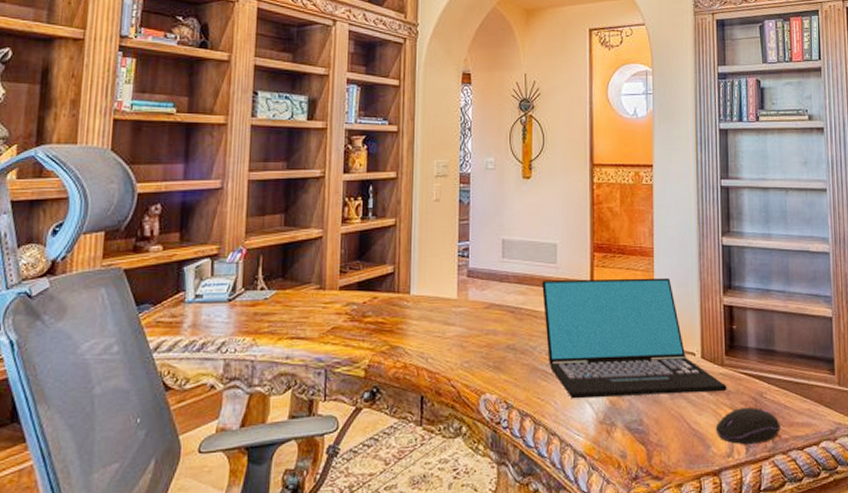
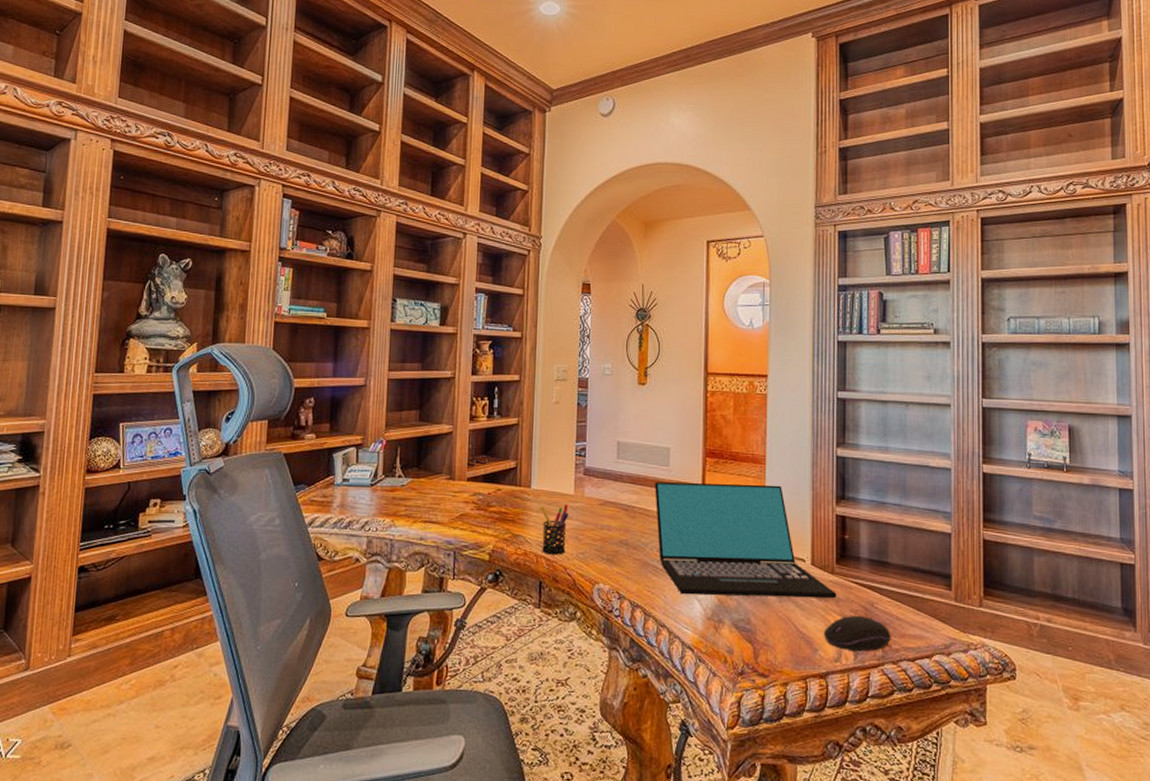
pen holder: none [421,309,451,366] -> present [541,504,569,555]

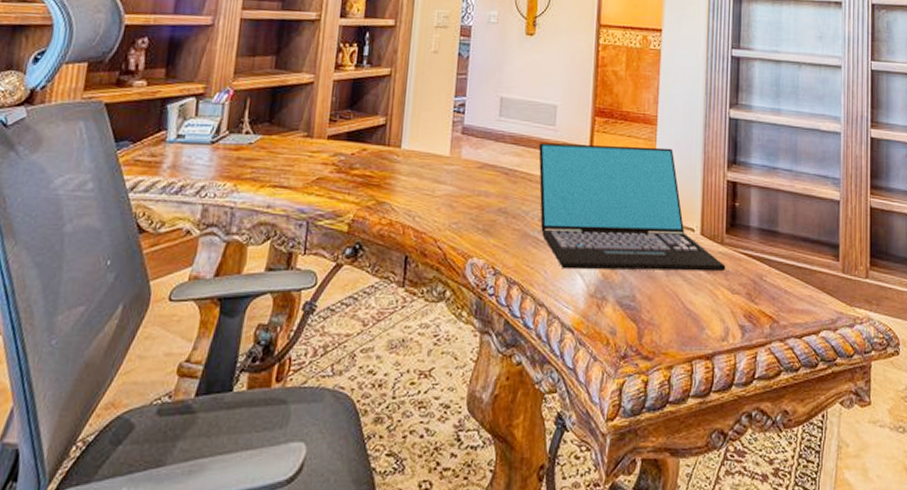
pen holder: present [541,504,569,555] -> none [410,167,443,225]
computer mouse: present [823,616,891,652] -> none [711,290,779,329]

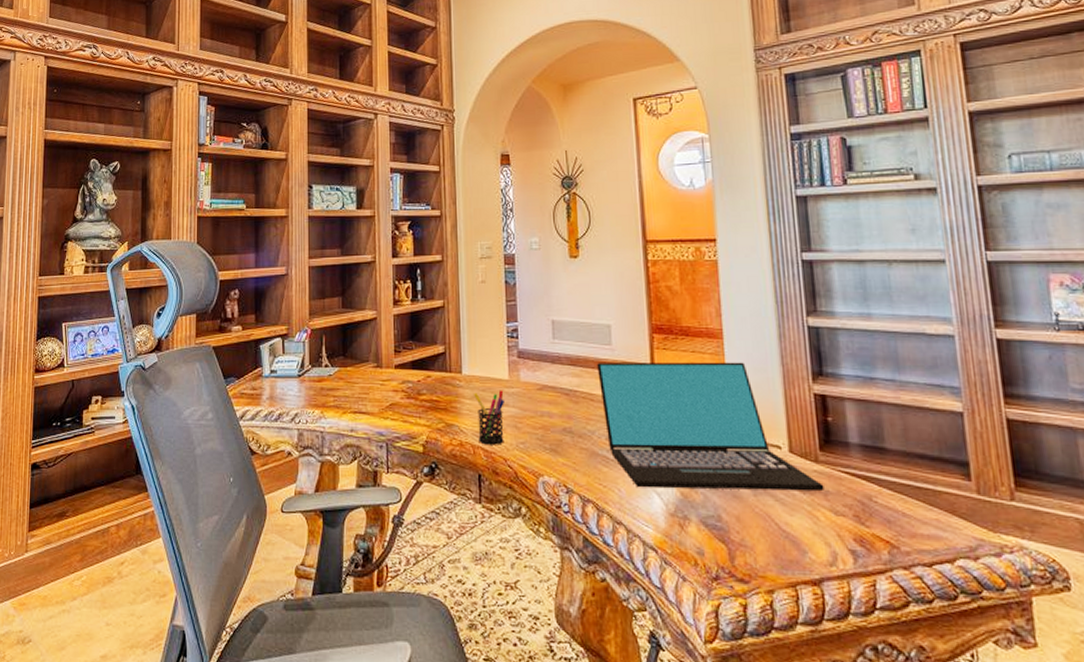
pen holder: none [410,167,443,225] -> present [474,390,504,445]

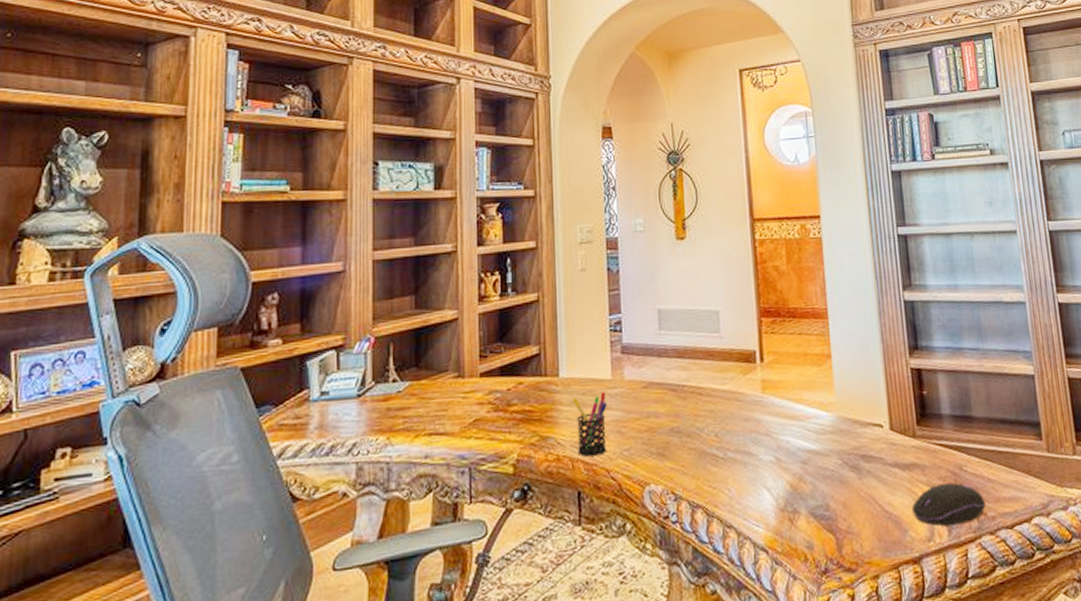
laptop: present [597,362,824,492] -> none [705,341,922,485]
computer mouse: none [812,512,899,555] -> present [911,483,986,526]

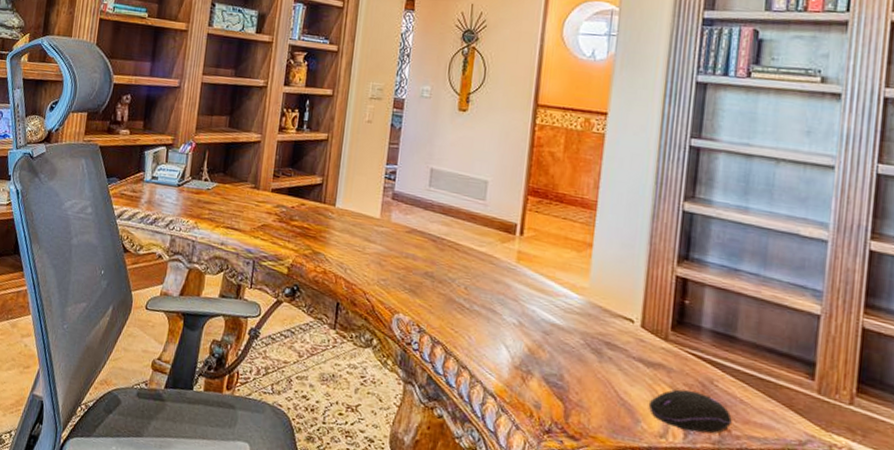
pen holder: present [573,391,607,457] -> none [342,226,373,279]

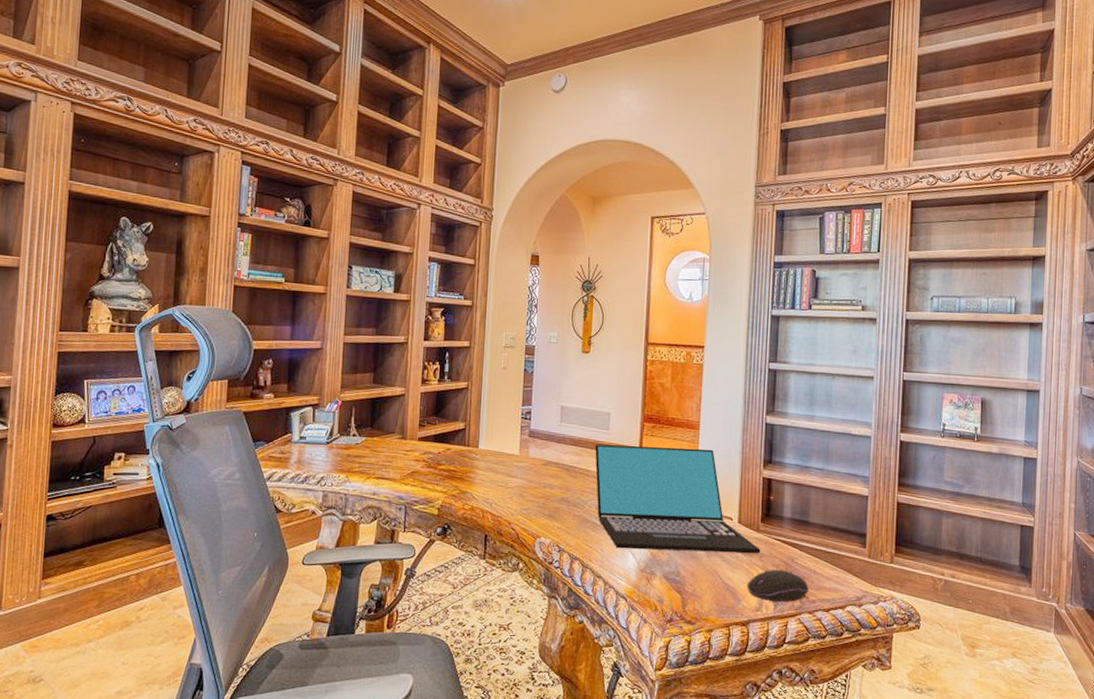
laptop: none [466,215,669,368] -> present [595,444,761,554]

